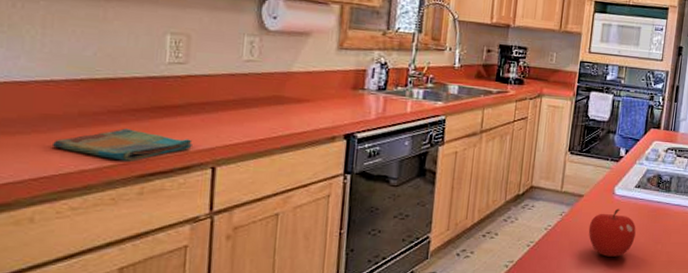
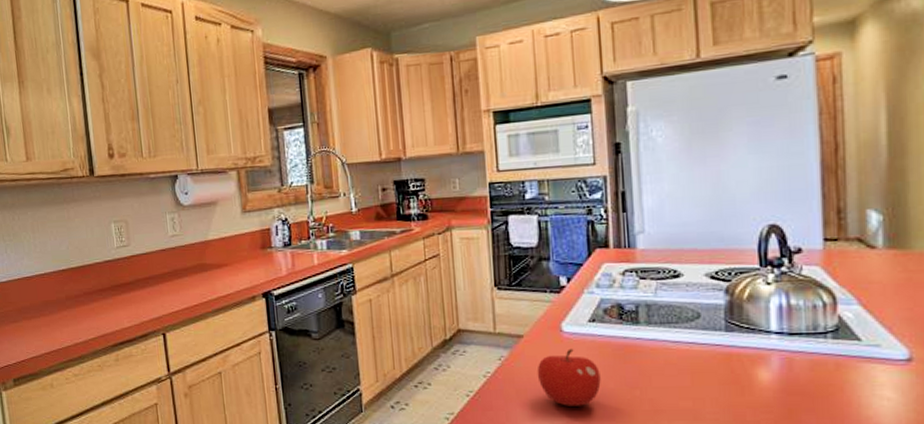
dish towel: present [51,128,194,161] -> none [53,306,147,334]

